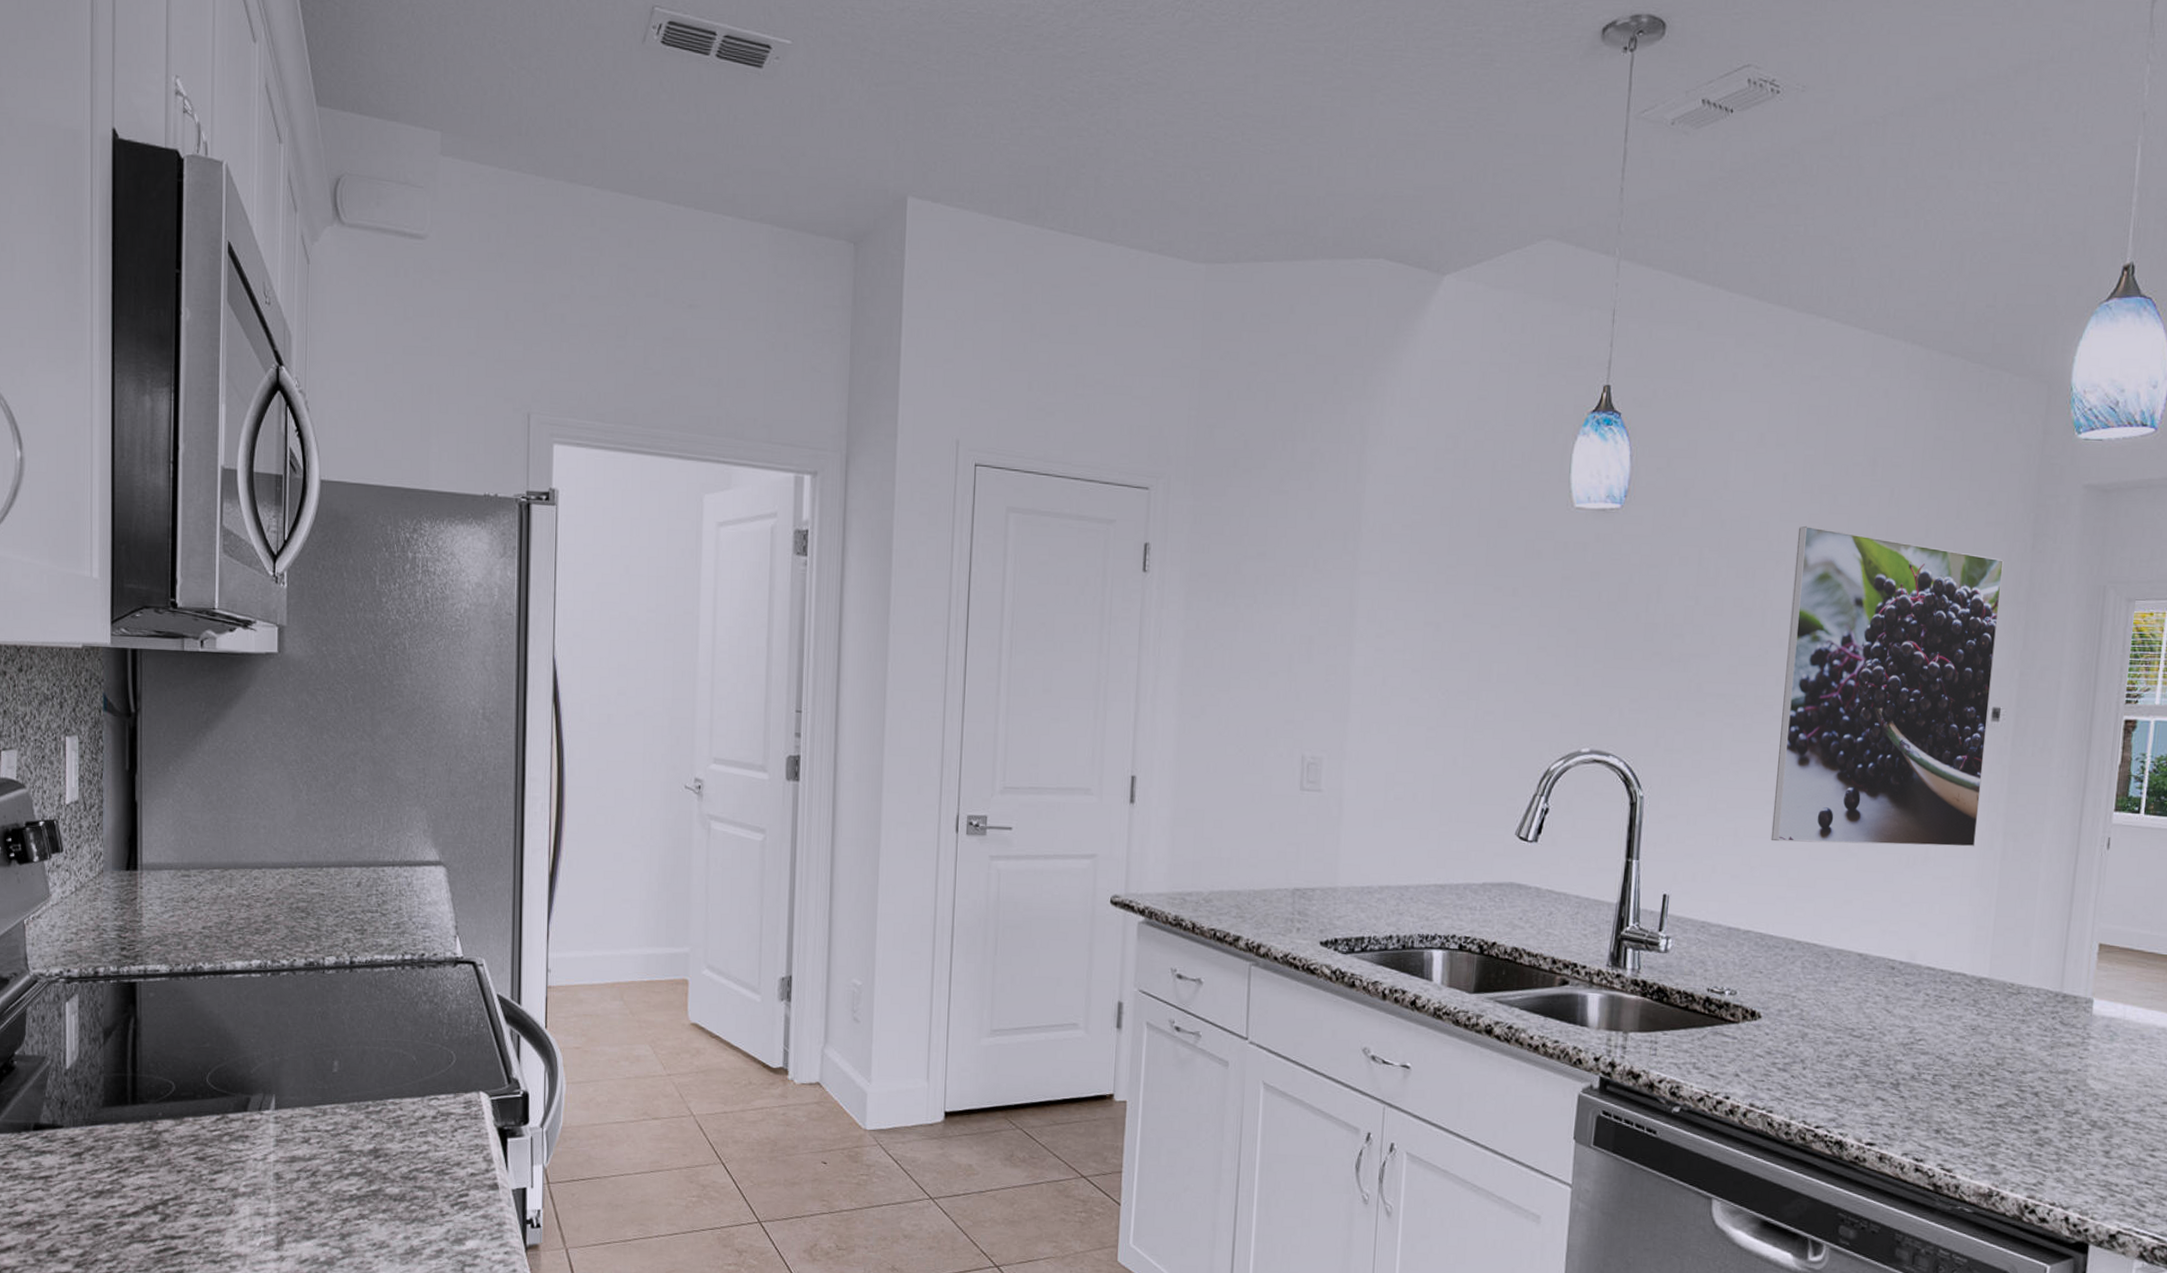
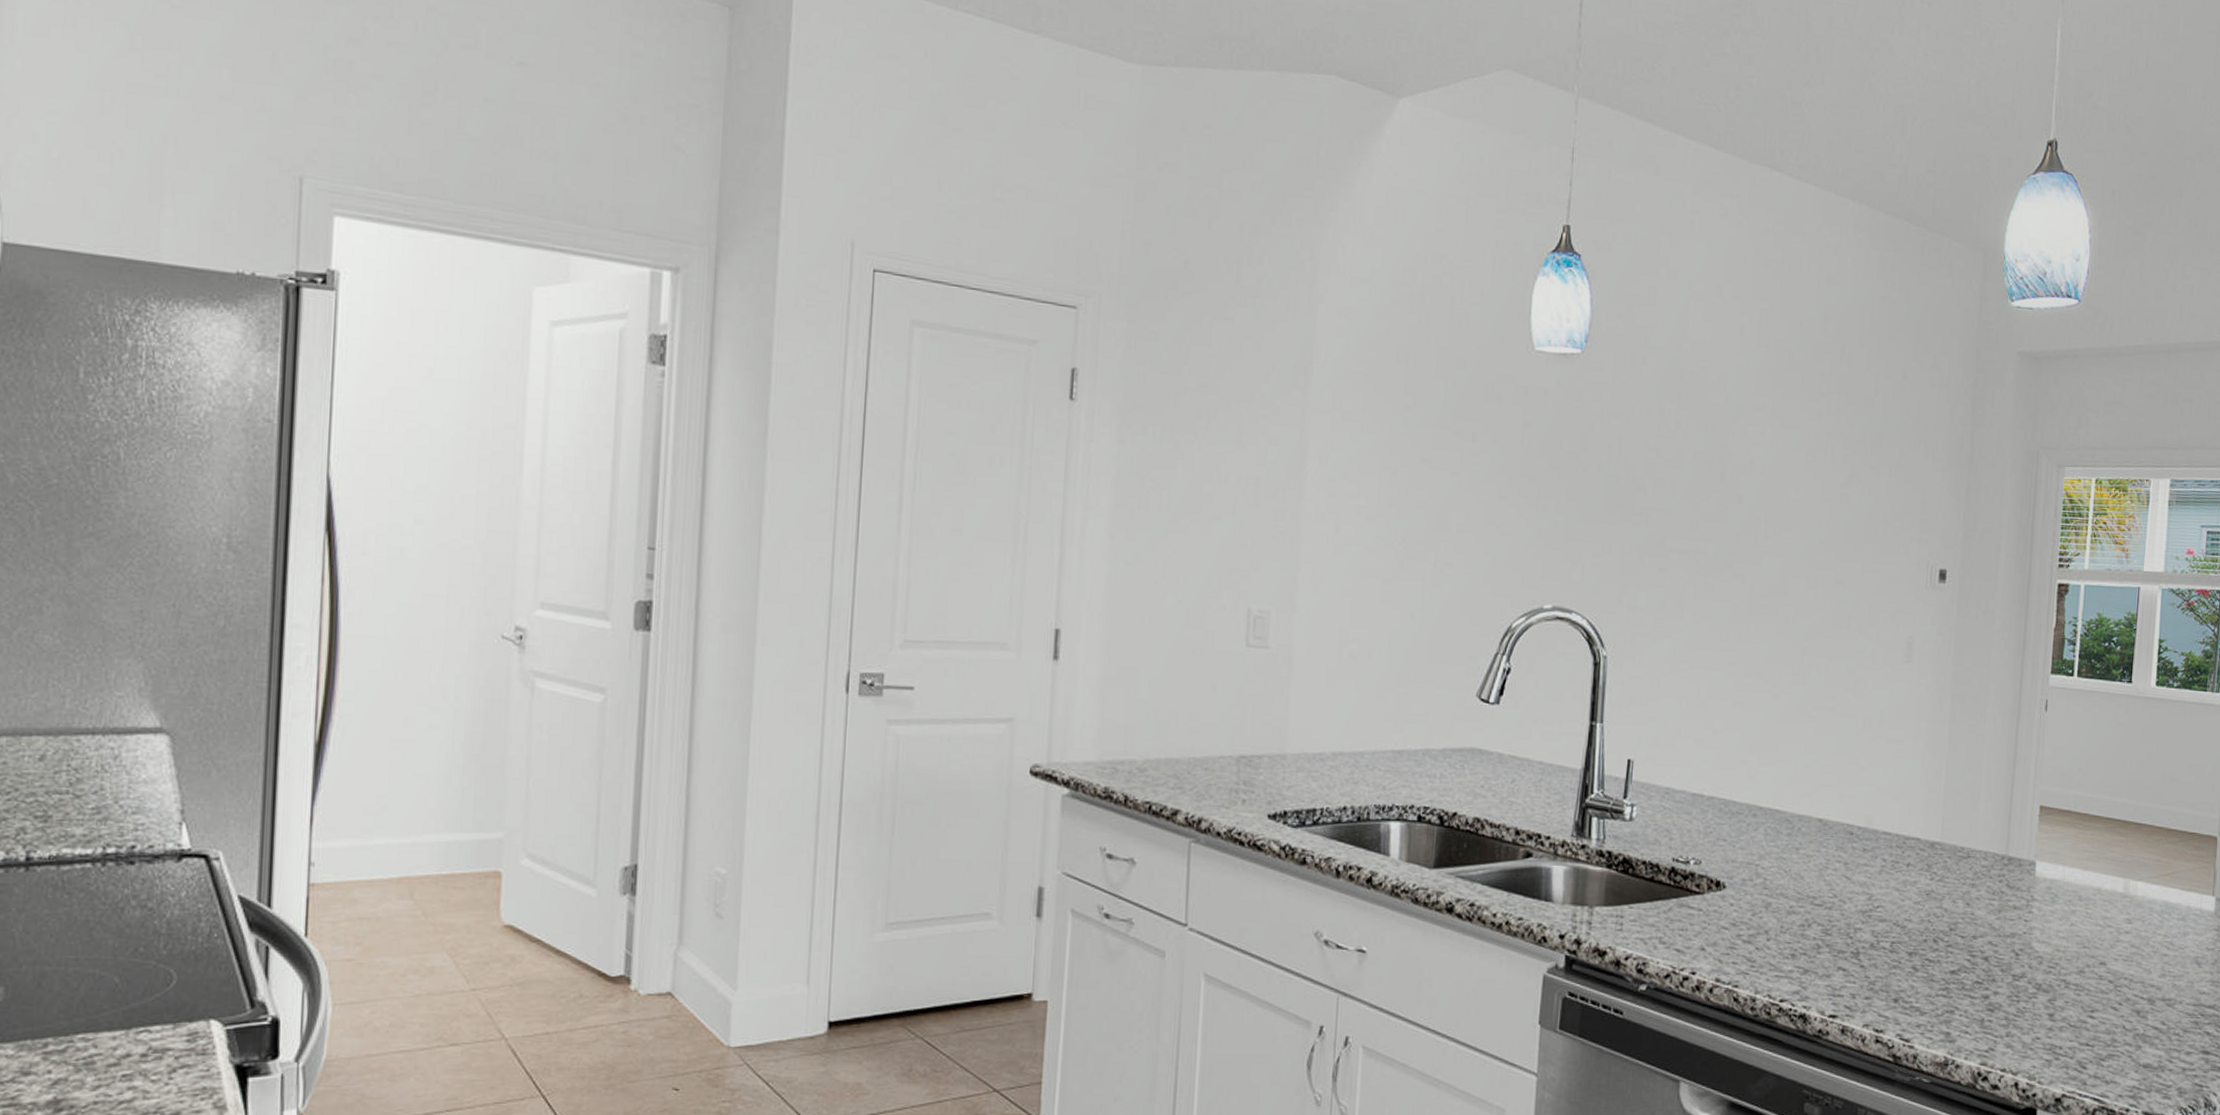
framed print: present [1771,525,2004,847] -> none [1733,380,1947,709]

